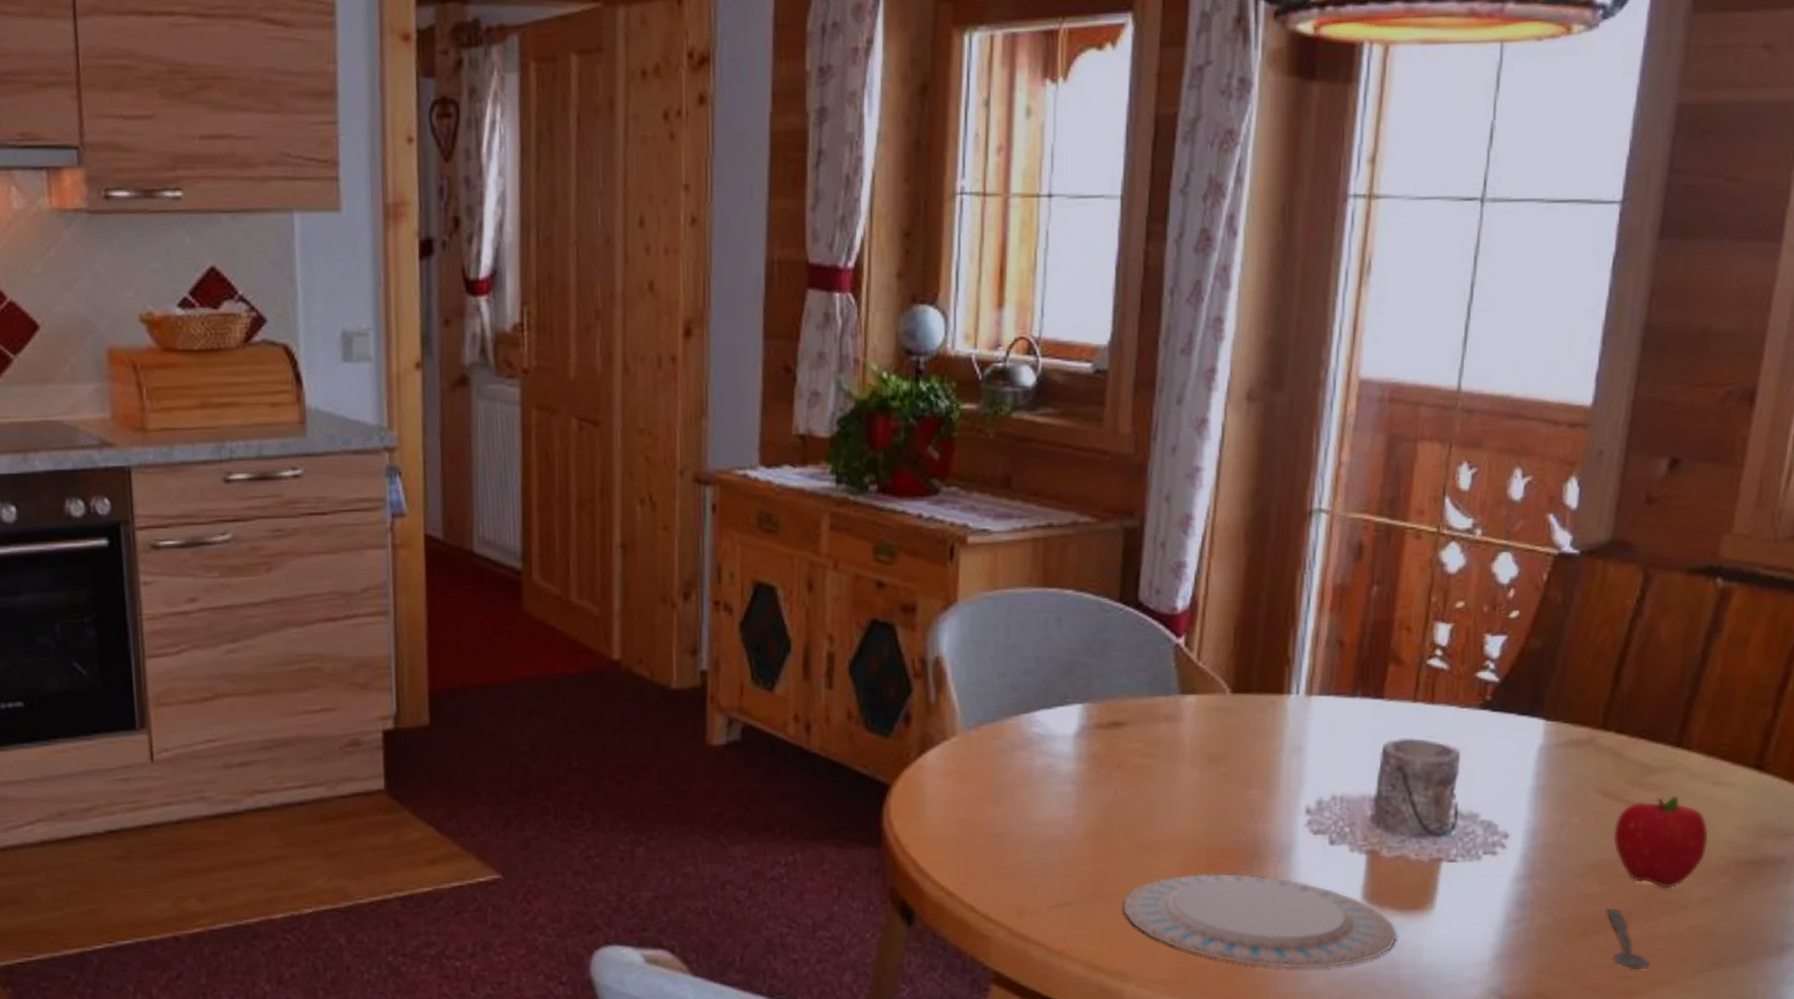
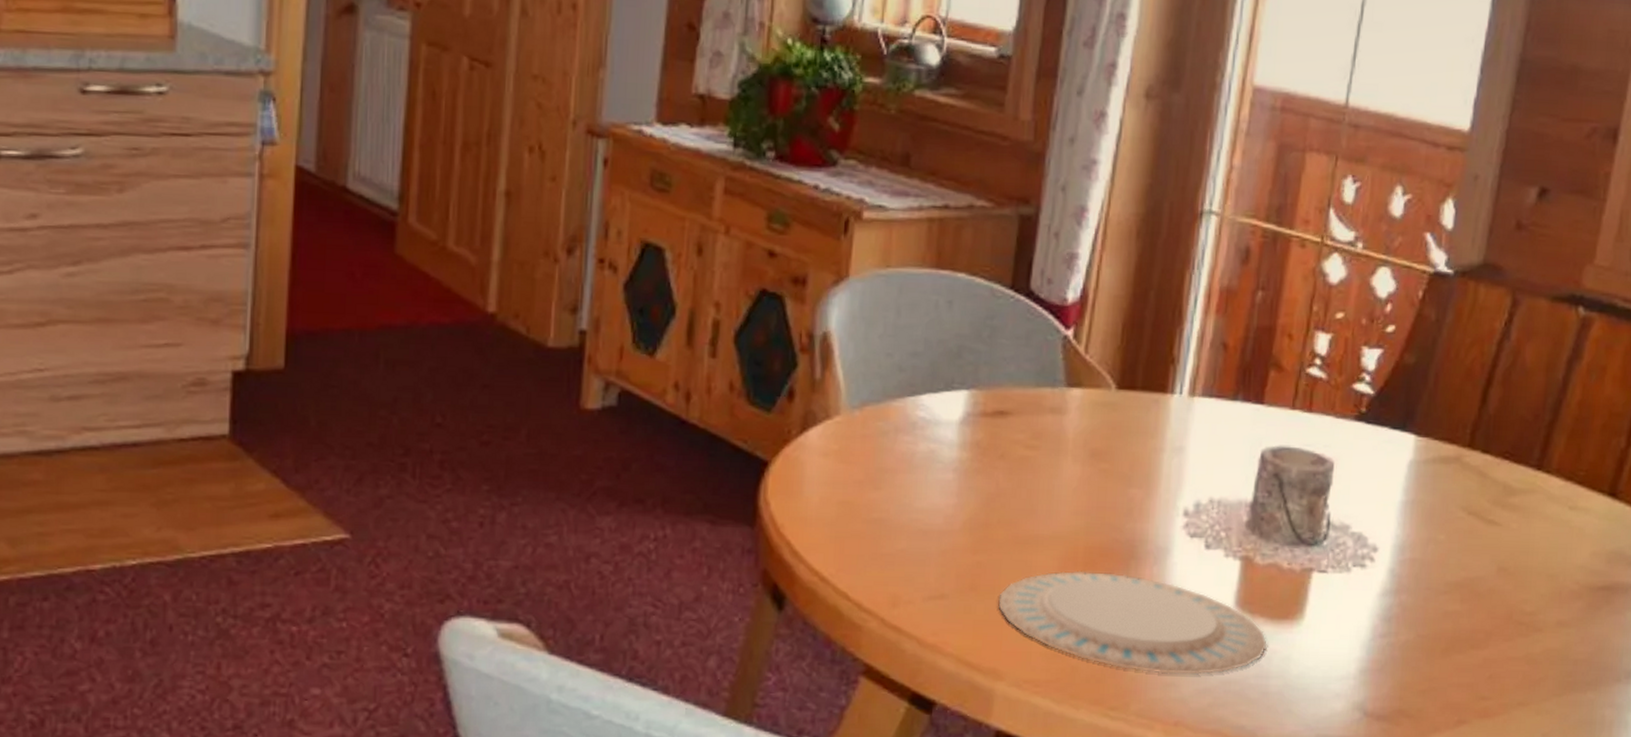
spoon: present [1606,907,1651,970] -> none [1467,626,1507,691]
fruit: present [1614,795,1709,889] -> none [1476,518,1565,610]

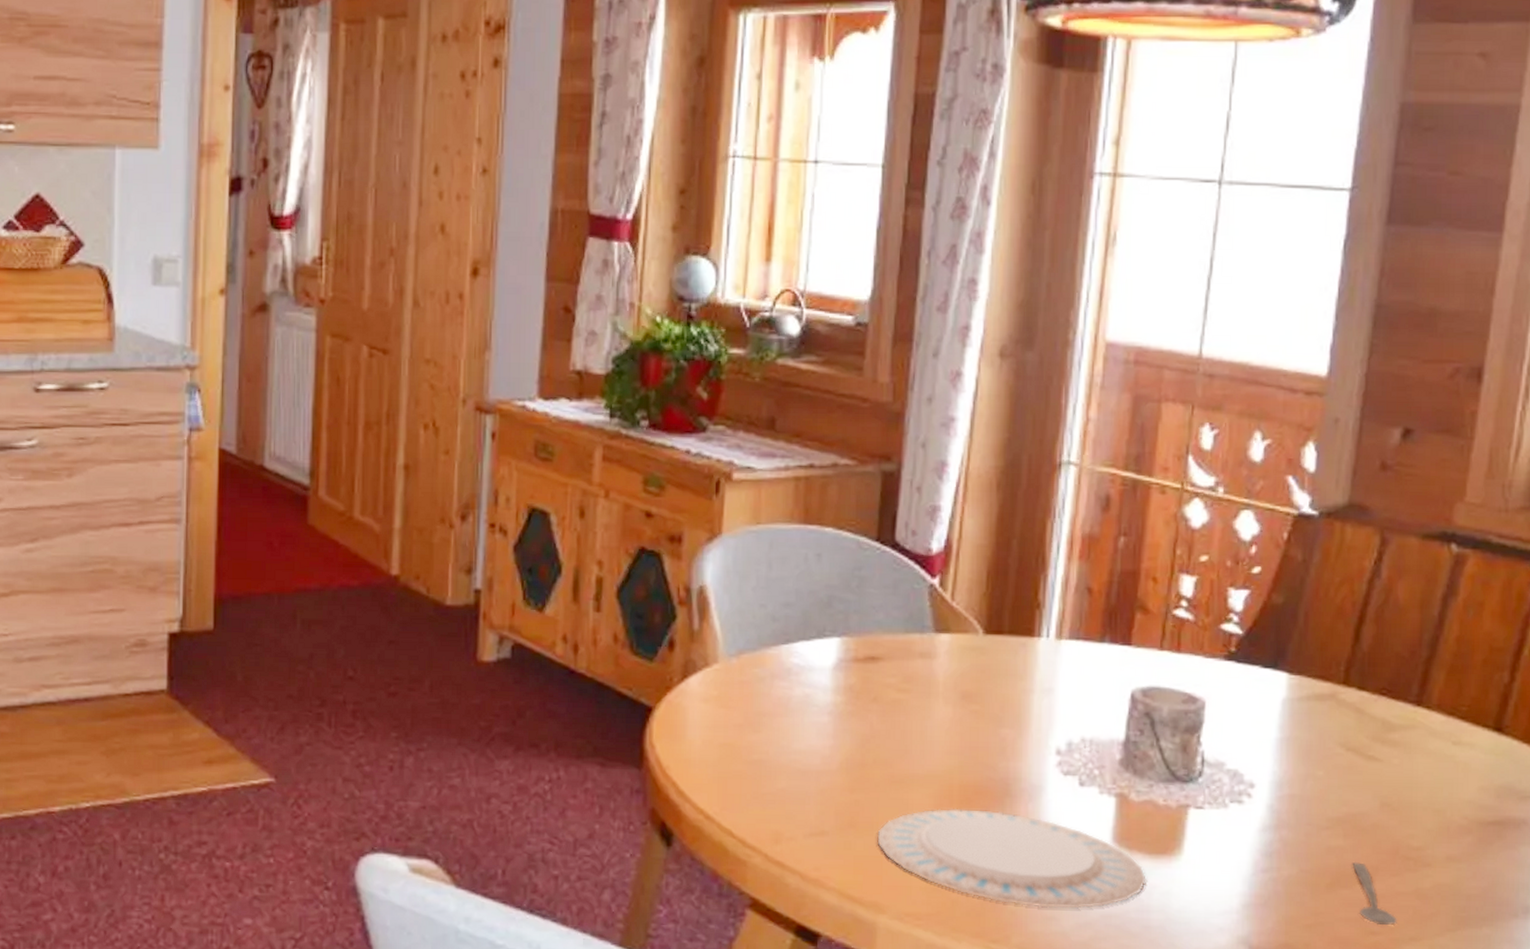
spoon: none [1467,626,1507,691] -> present [1352,861,1397,926]

